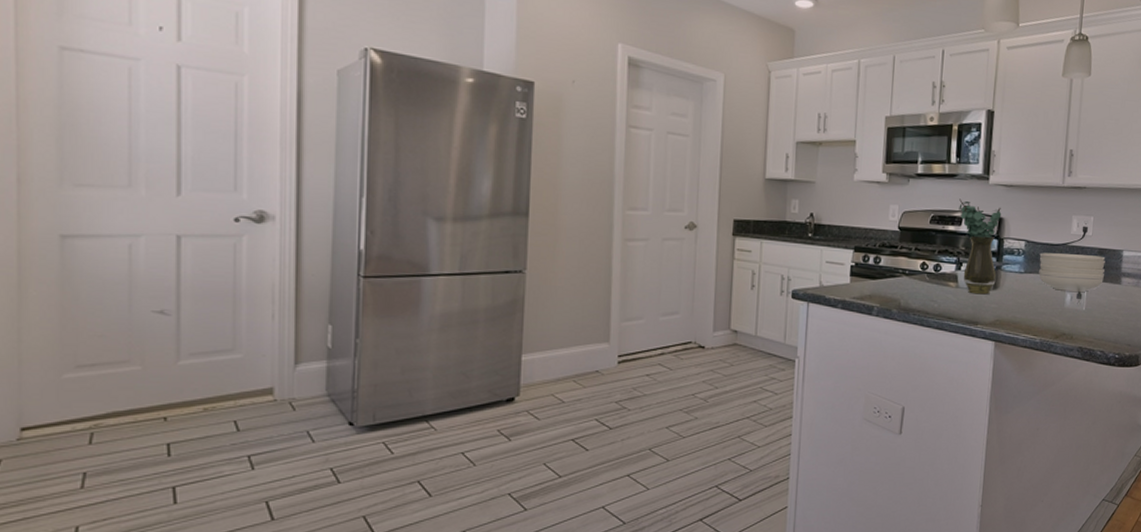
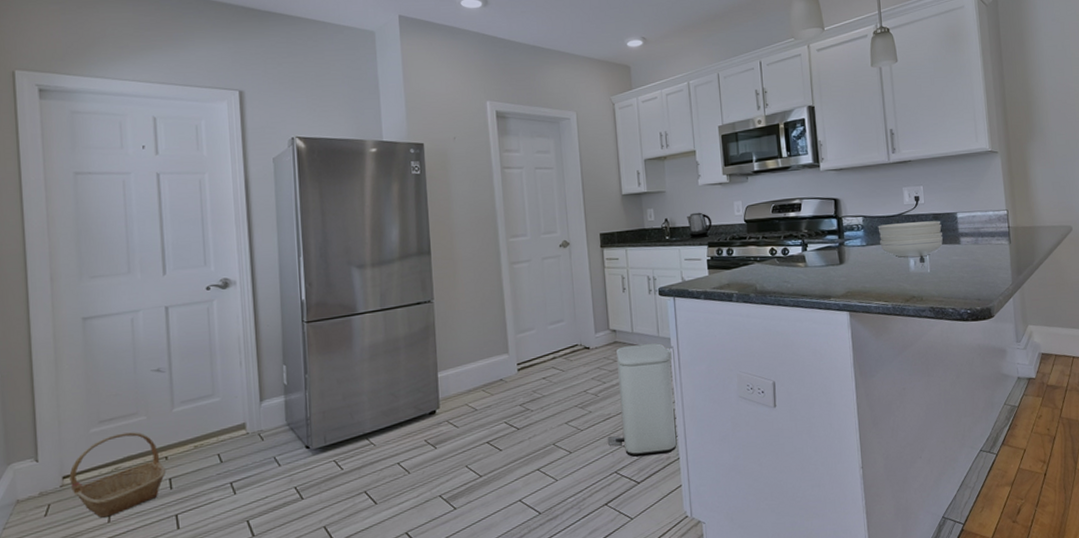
basket: none [30,383,164,482] -> present [69,432,167,518]
pedal bin: none [711,350,797,472] -> present [607,343,677,457]
kettle: none [835,210,863,241] -> present [687,212,713,239]
vase: present [958,198,1002,295] -> none [795,187,841,271]

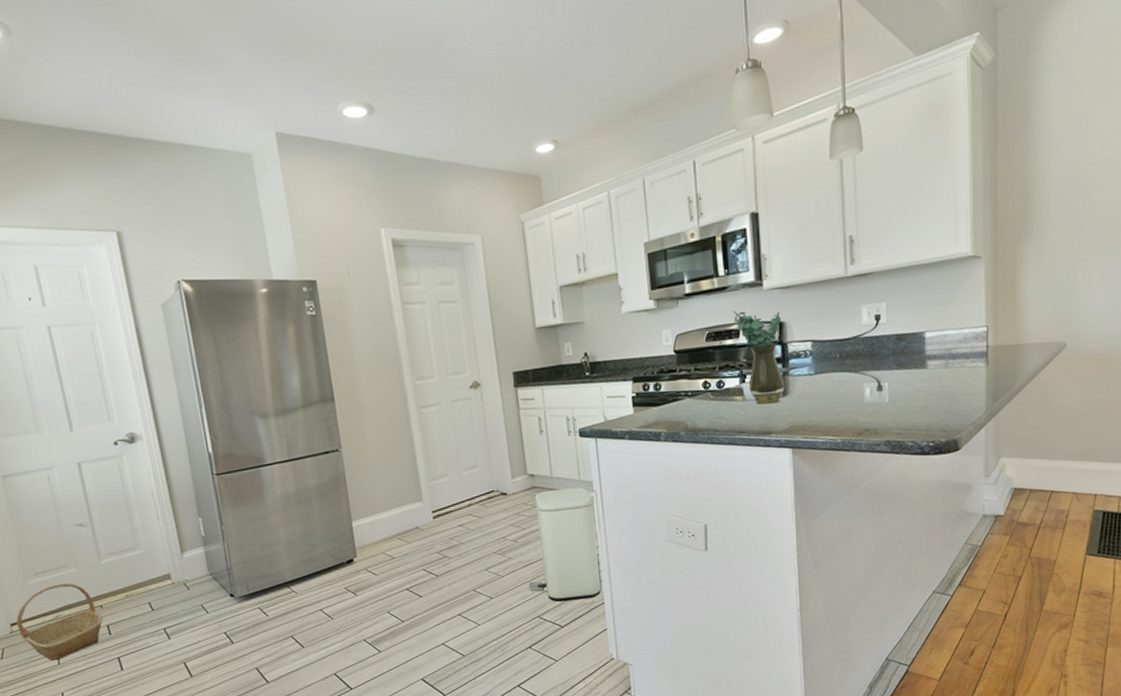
kettle: present [687,212,713,239] -> none [609,344,638,375]
vase: none [795,187,841,271] -> present [734,310,785,405]
bowl: present [878,220,943,258] -> none [829,342,907,387]

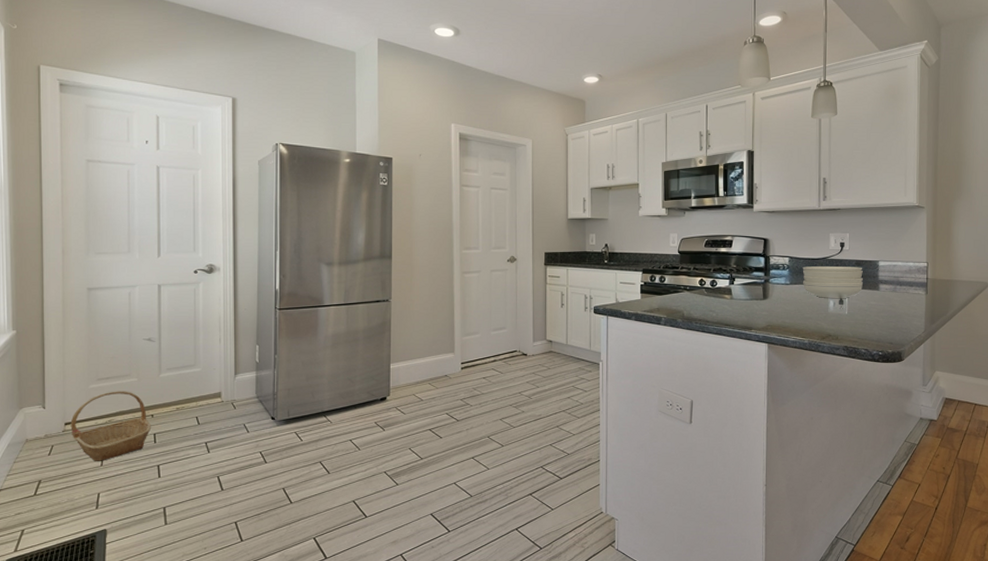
pedal bin: present [528,487,602,602] -> none [536,356,601,455]
vase: present [734,310,785,405] -> none [729,225,766,304]
bowl: none [829,342,907,387] -> present [802,266,864,299]

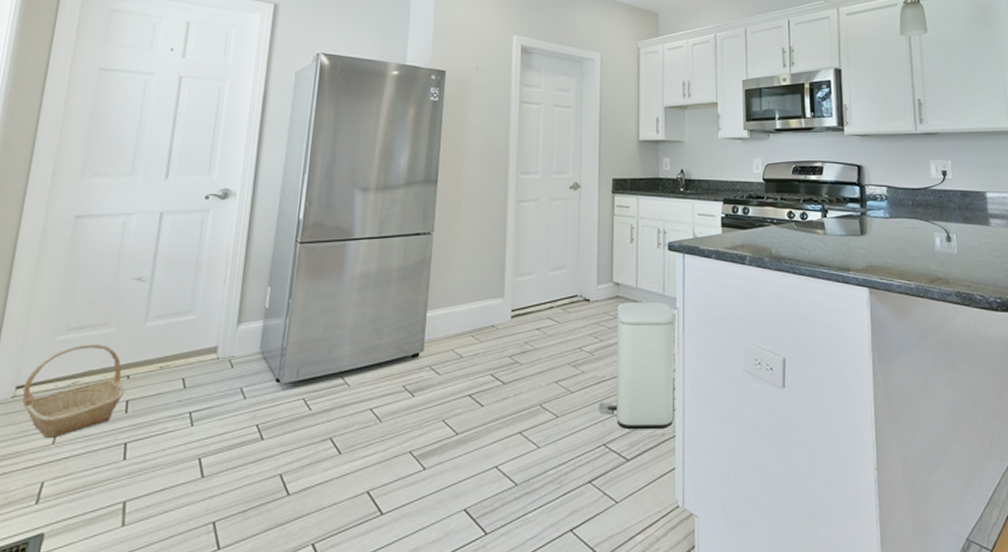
pedal bin: none [536,356,601,455] -> present [598,302,676,429]
bowl: present [802,266,864,299] -> none [902,197,972,236]

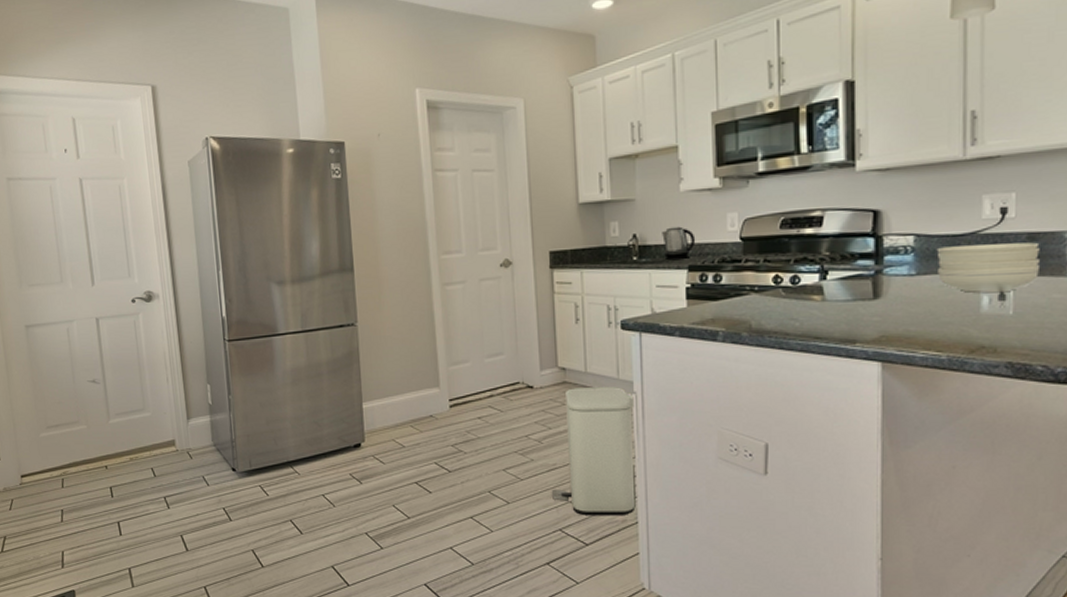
basket: present [22,344,126,438] -> none [26,440,107,517]
kettle: none [704,166,730,194] -> present [662,226,696,261]
bowl: none [902,197,972,236] -> present [936,242,1041,294]

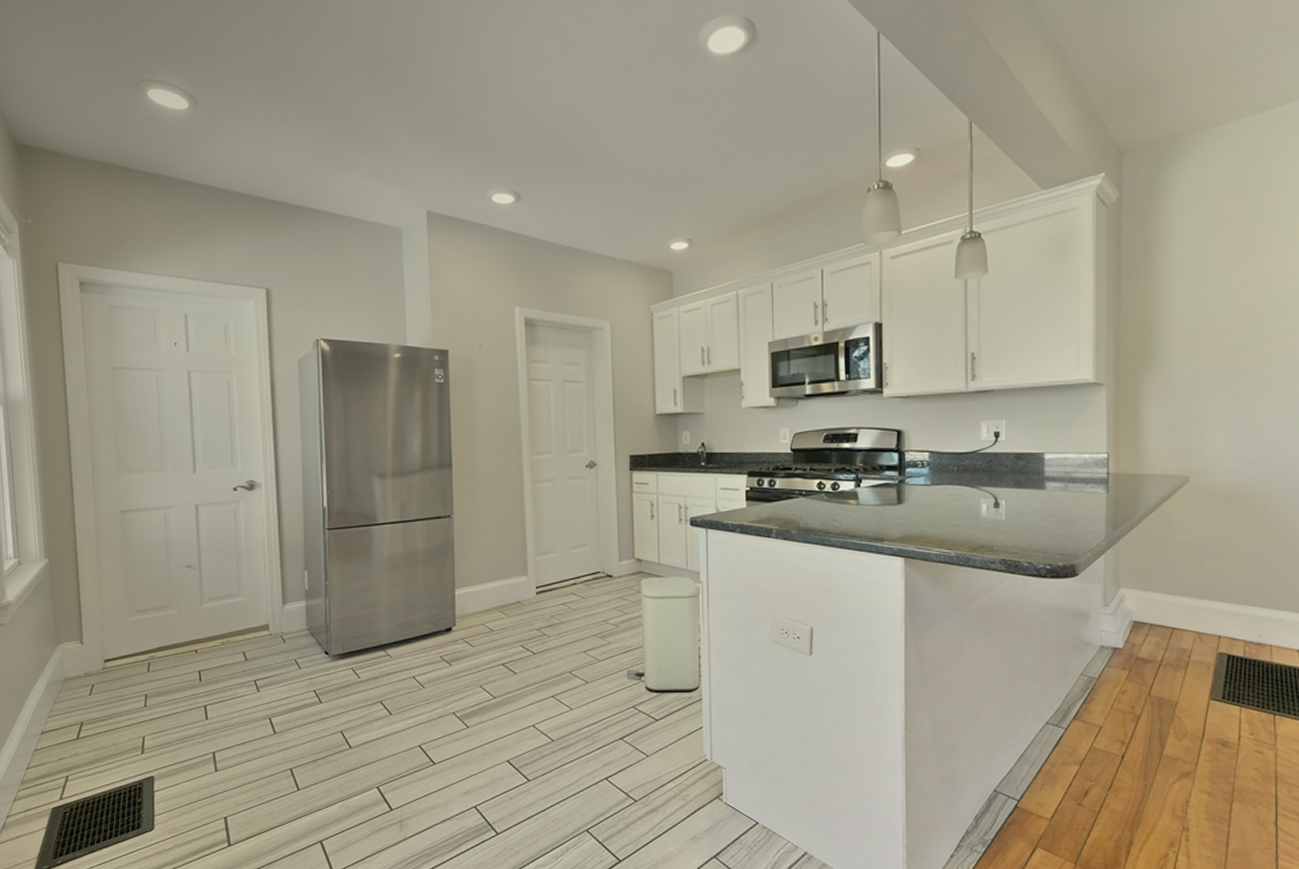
kettle: present [662,226,696,261] -> none [726,437,754,467]
bowl: present [936,242,1041,294] -> none [946,461,1025,502]

